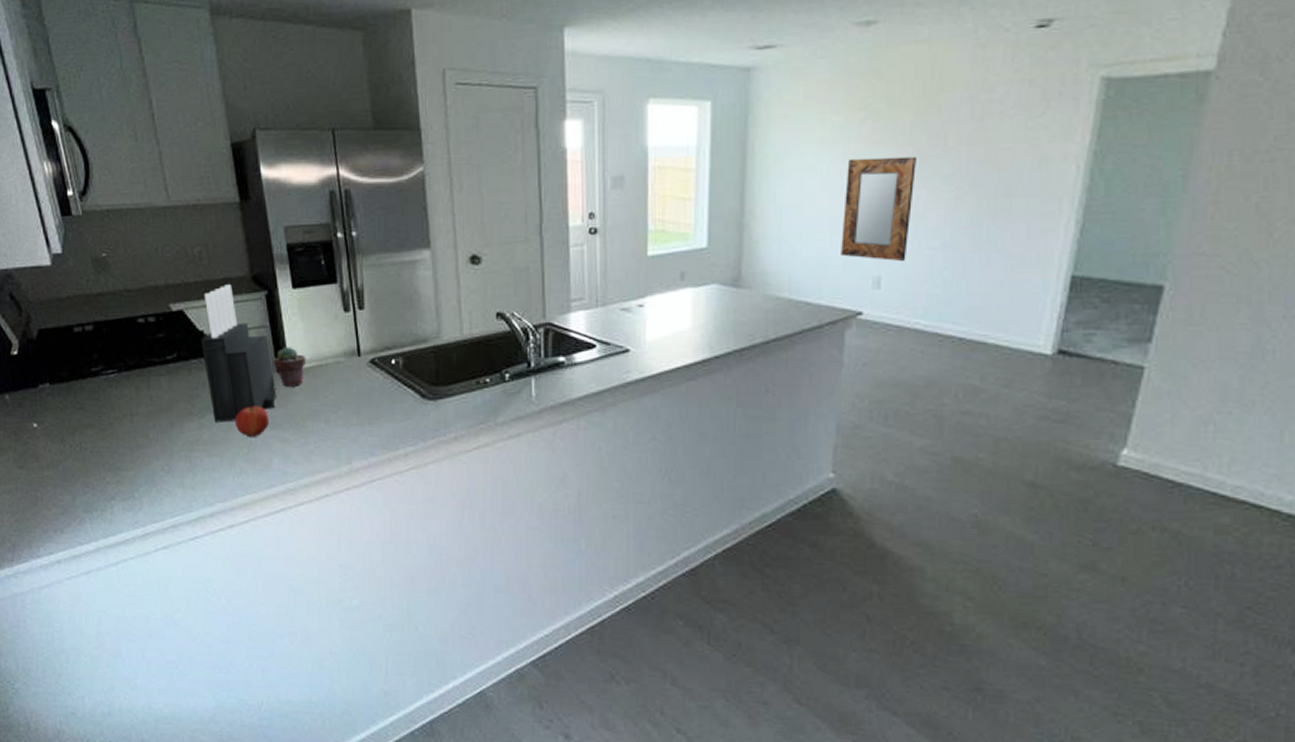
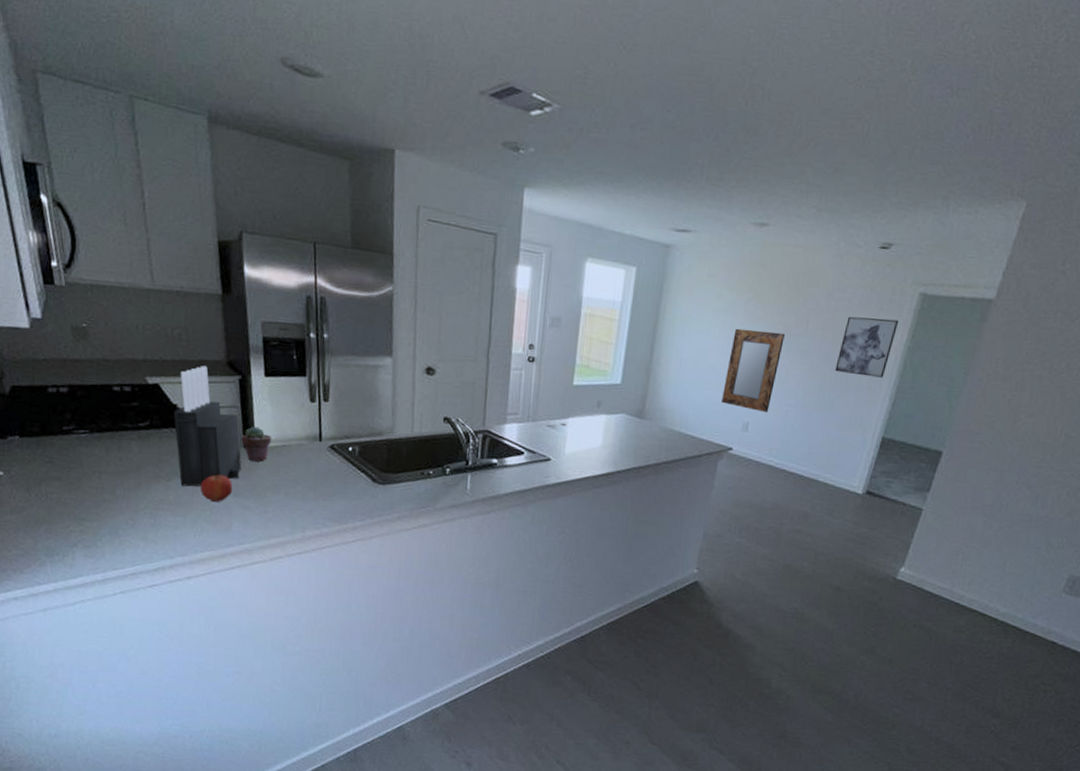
wall art: none [992,117,1076,198] -> present [835,316,899,378]

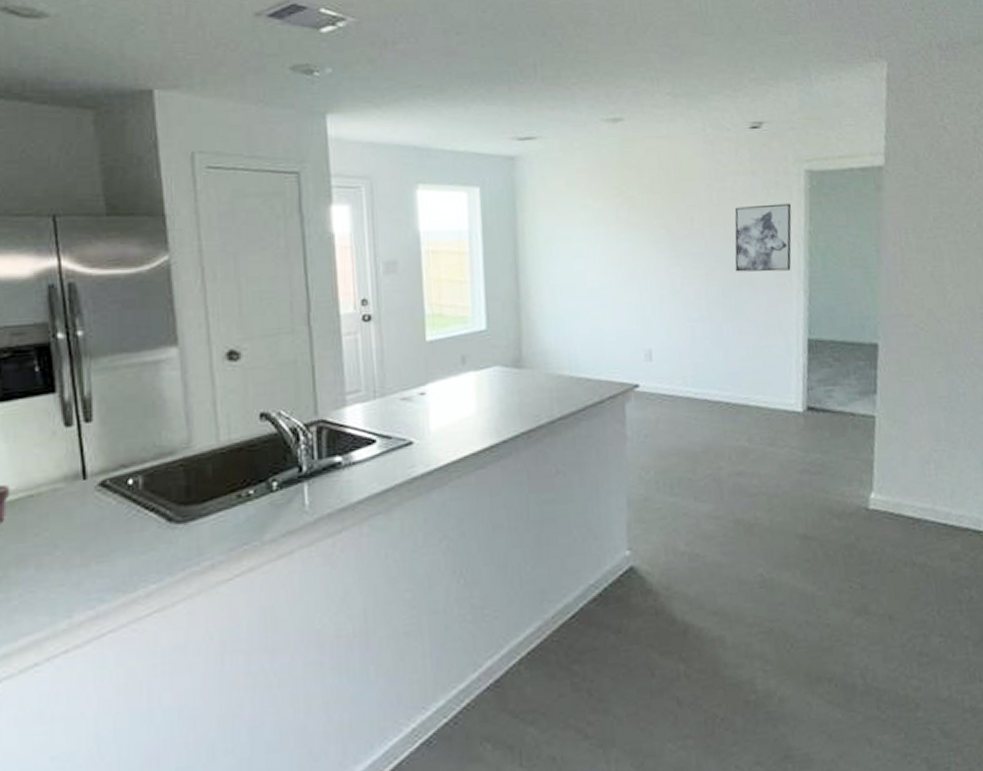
home mirror: present [721,328,785,413] -> none [610,237,672,335]

